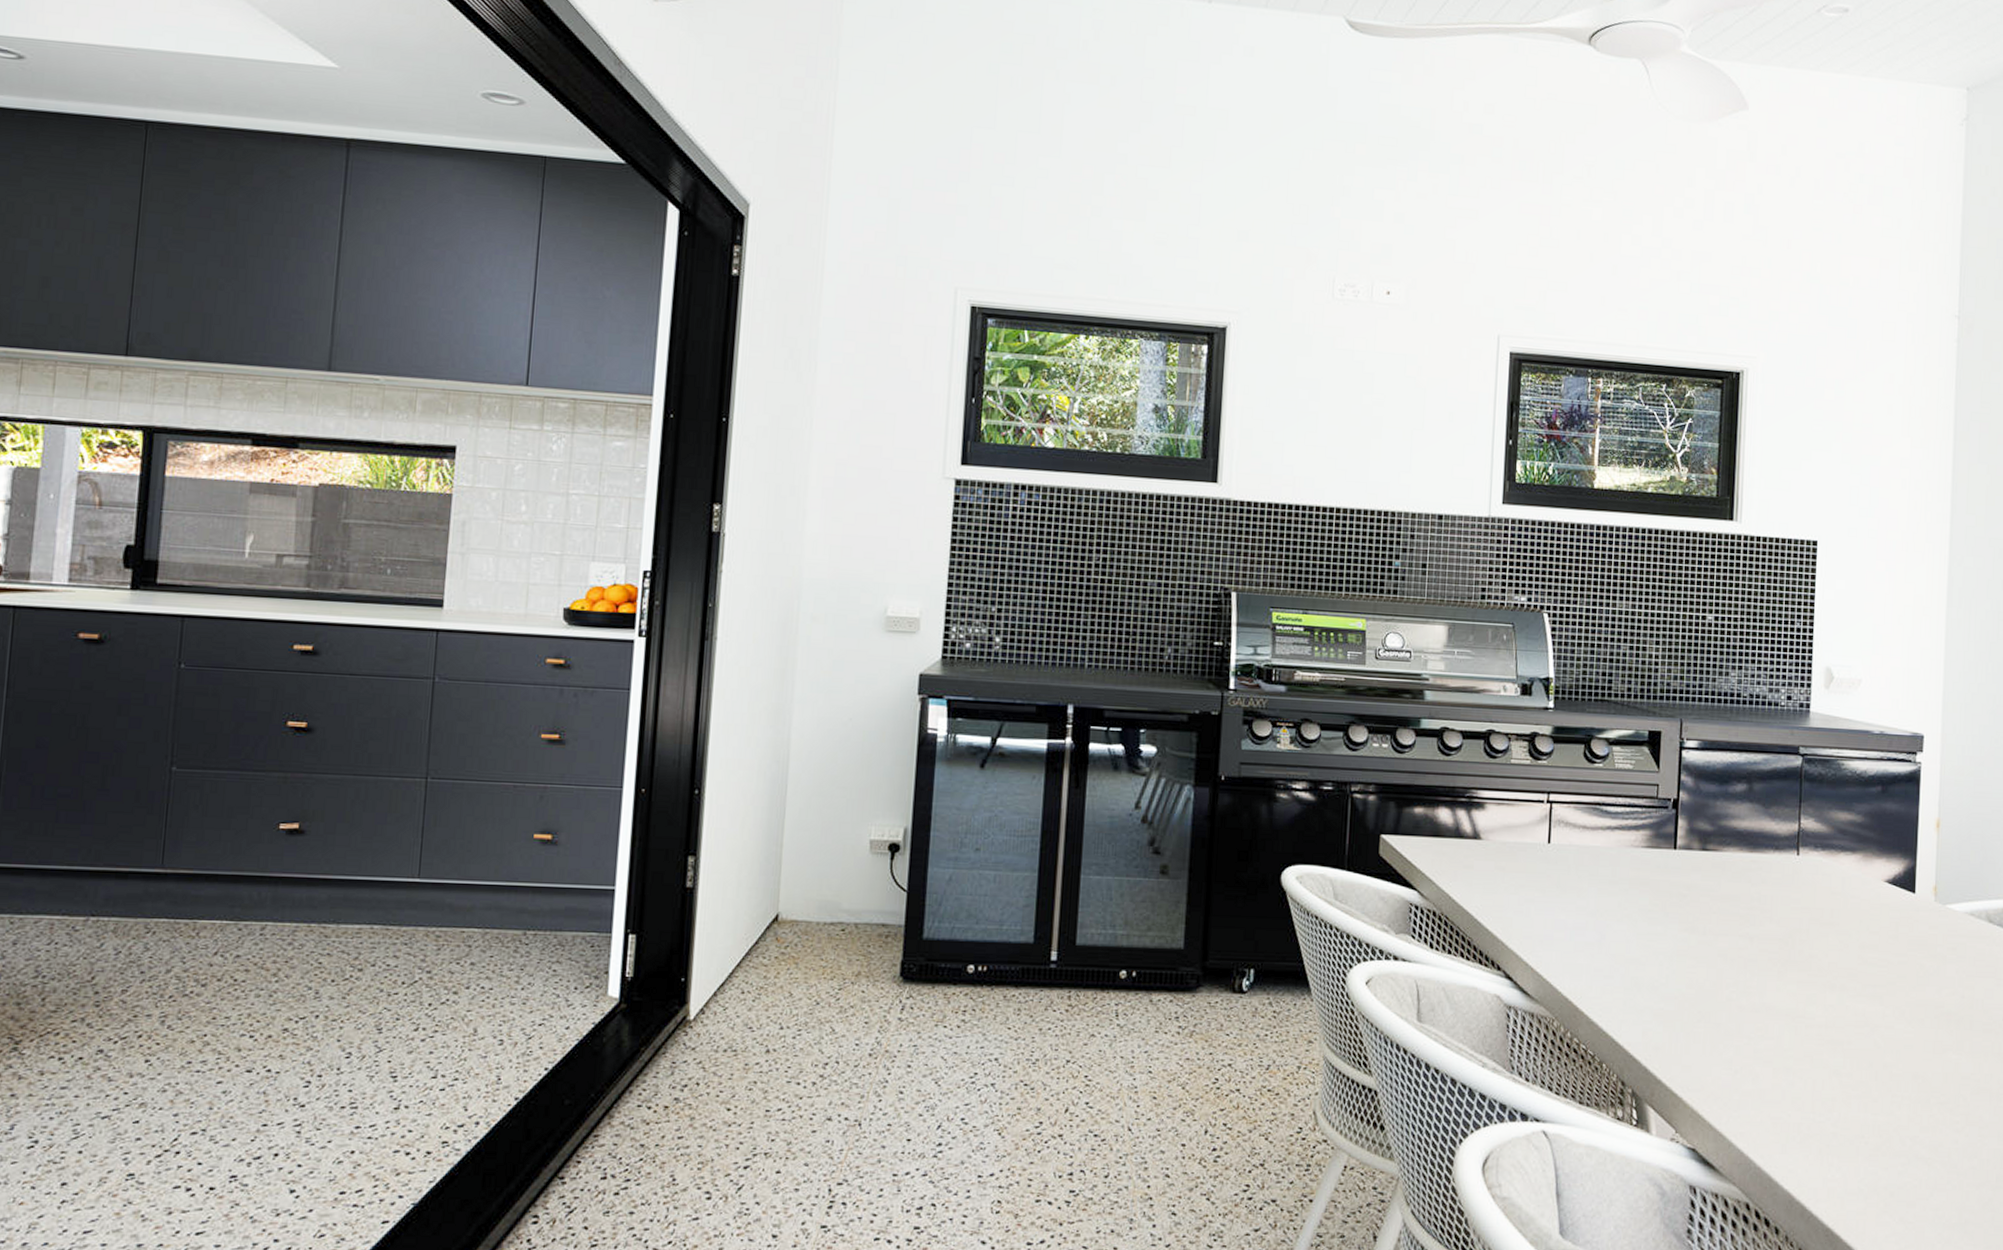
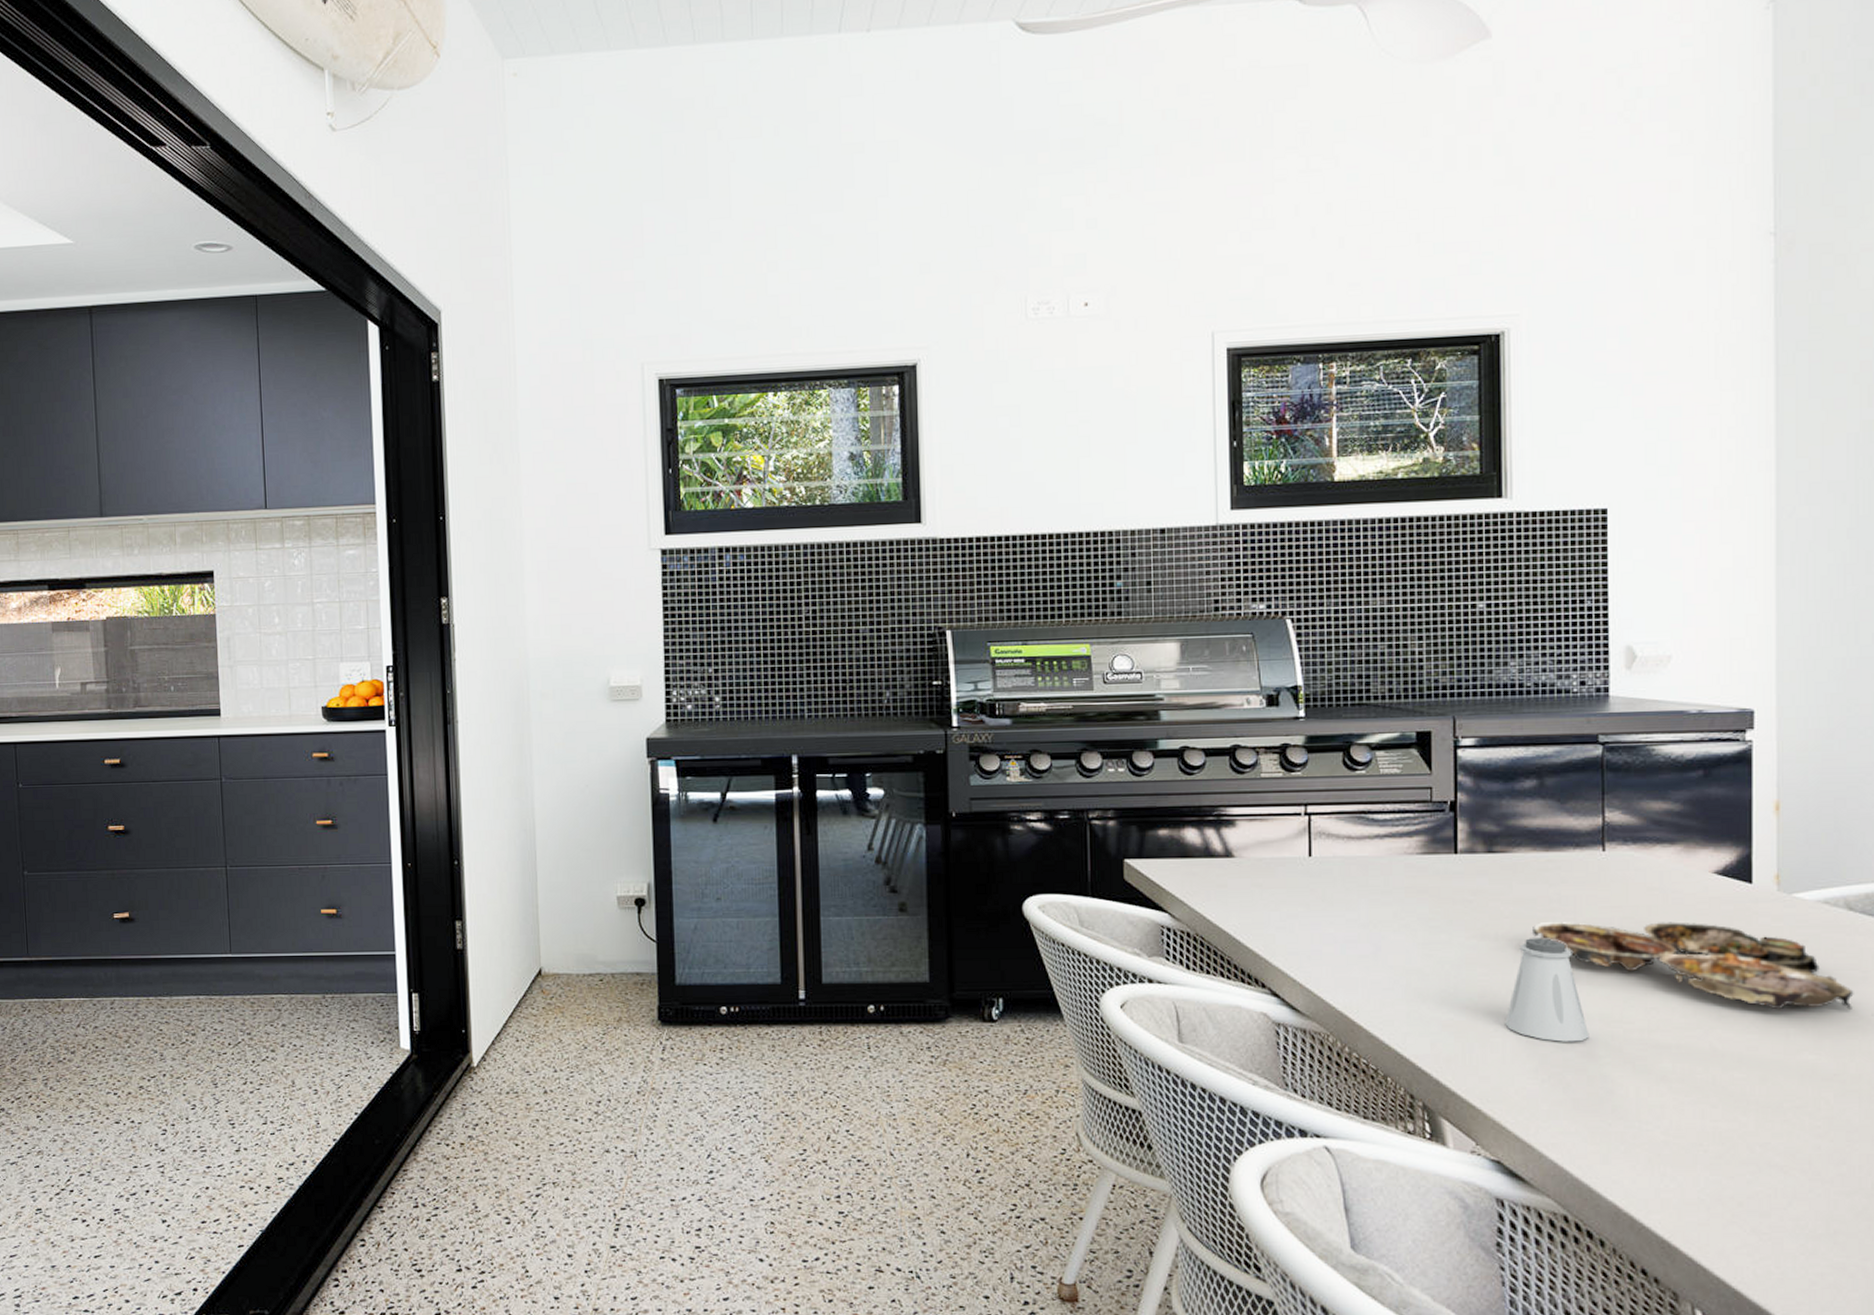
saltshaker: none [1707,934,1777,1035] -> present [1505,938,1590,1042]
serving platter: none [1734,918,1990,1014] -> present [1531,921,1854,1010]

